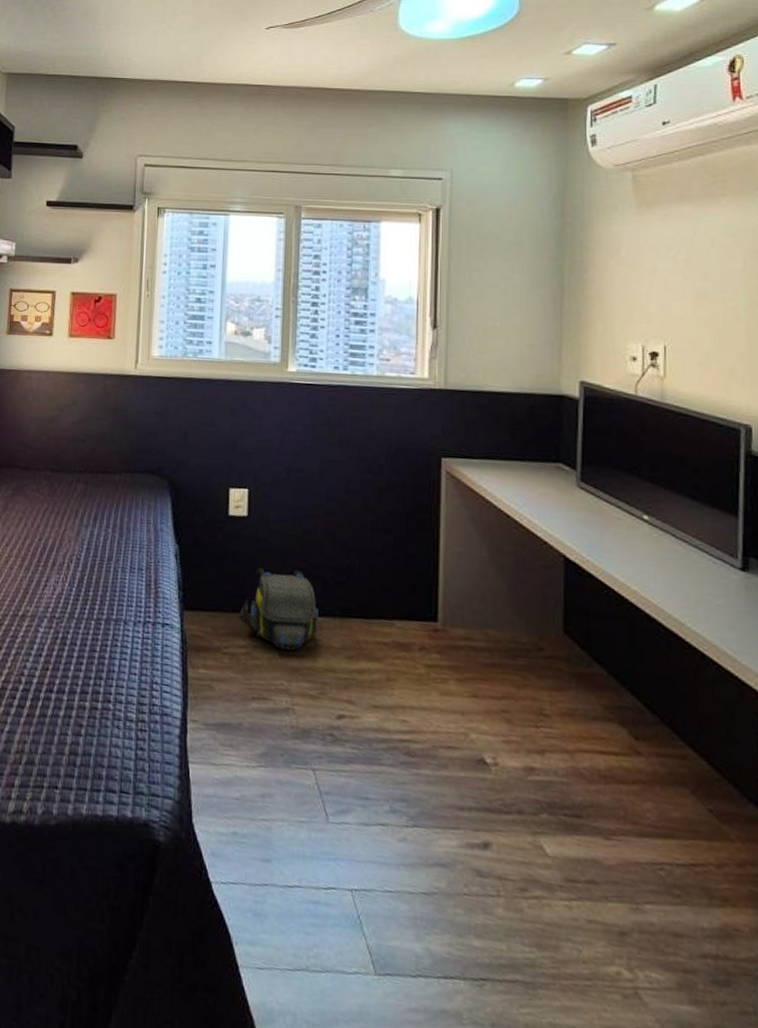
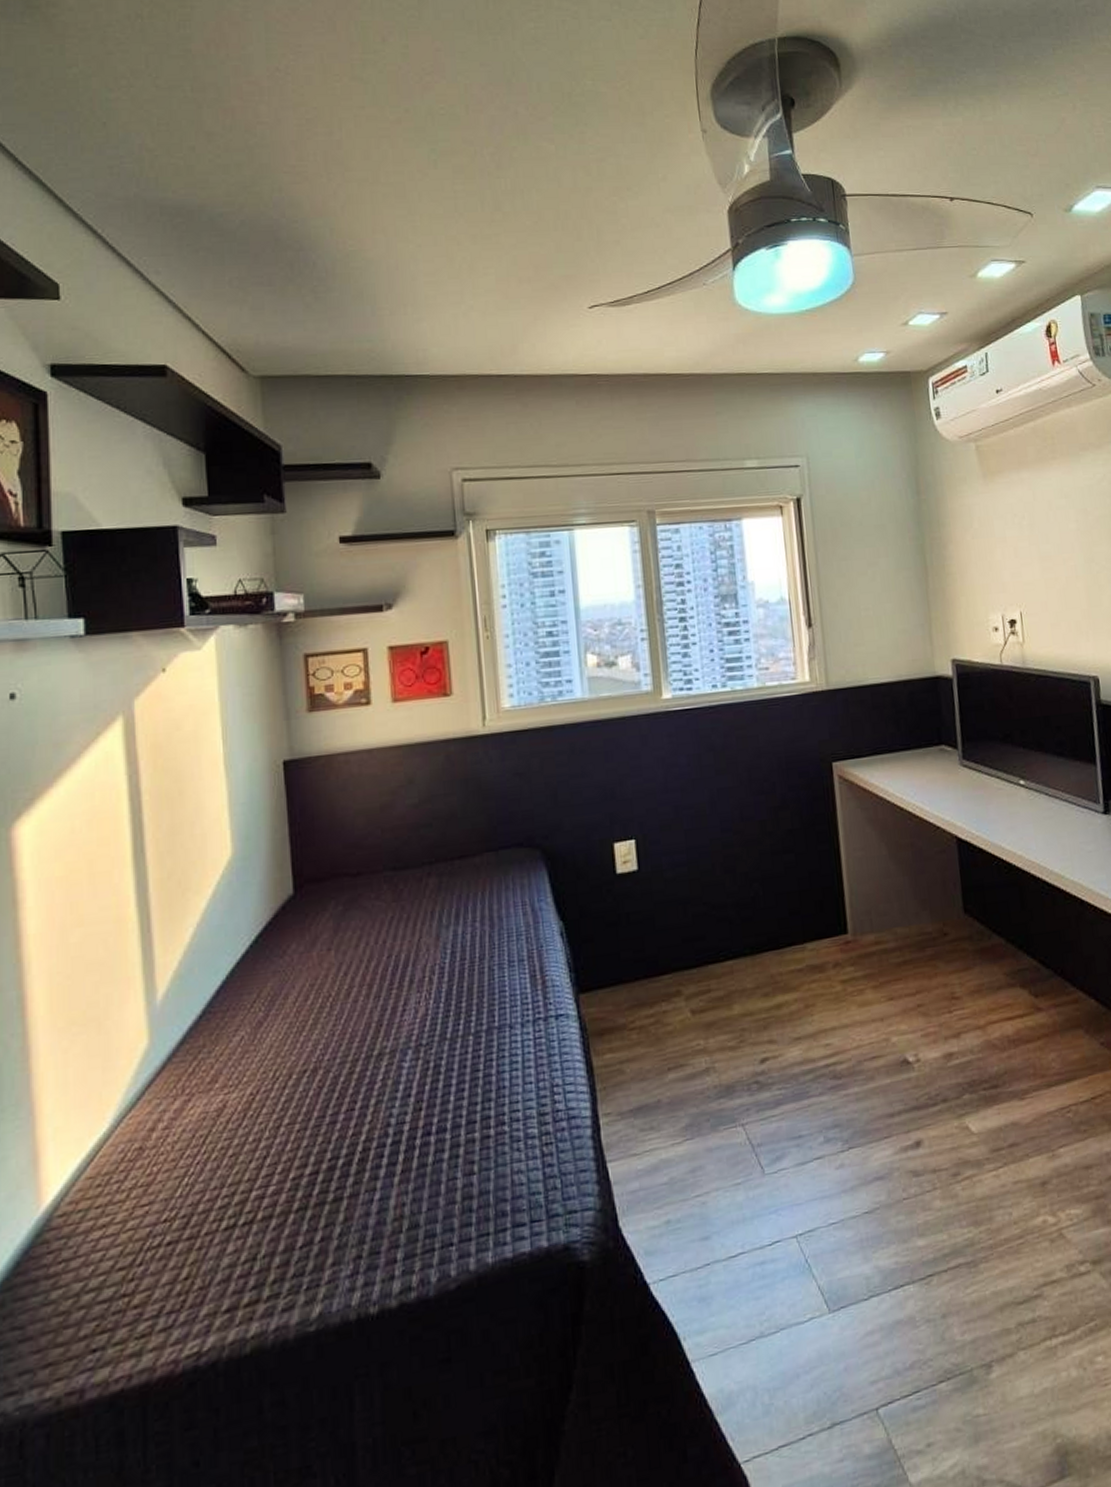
shoulder bag: present [240,568,318,651] -> none [643,915,729,1007]

